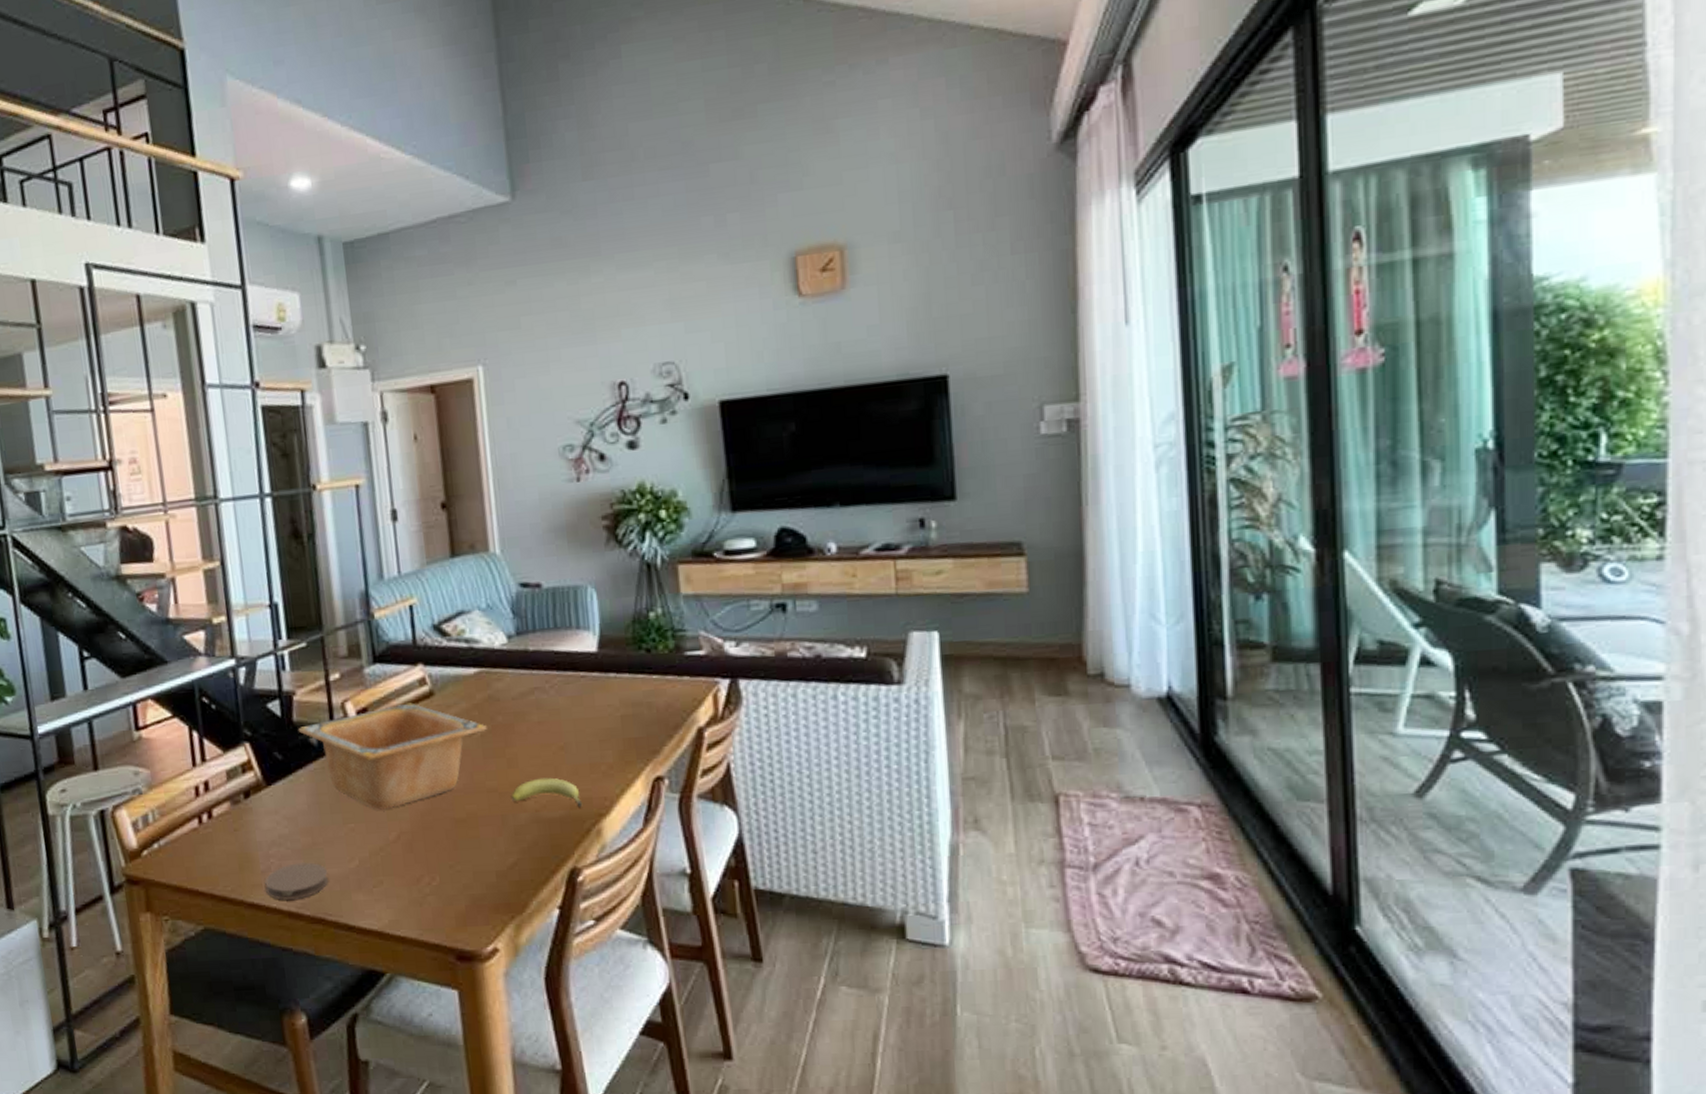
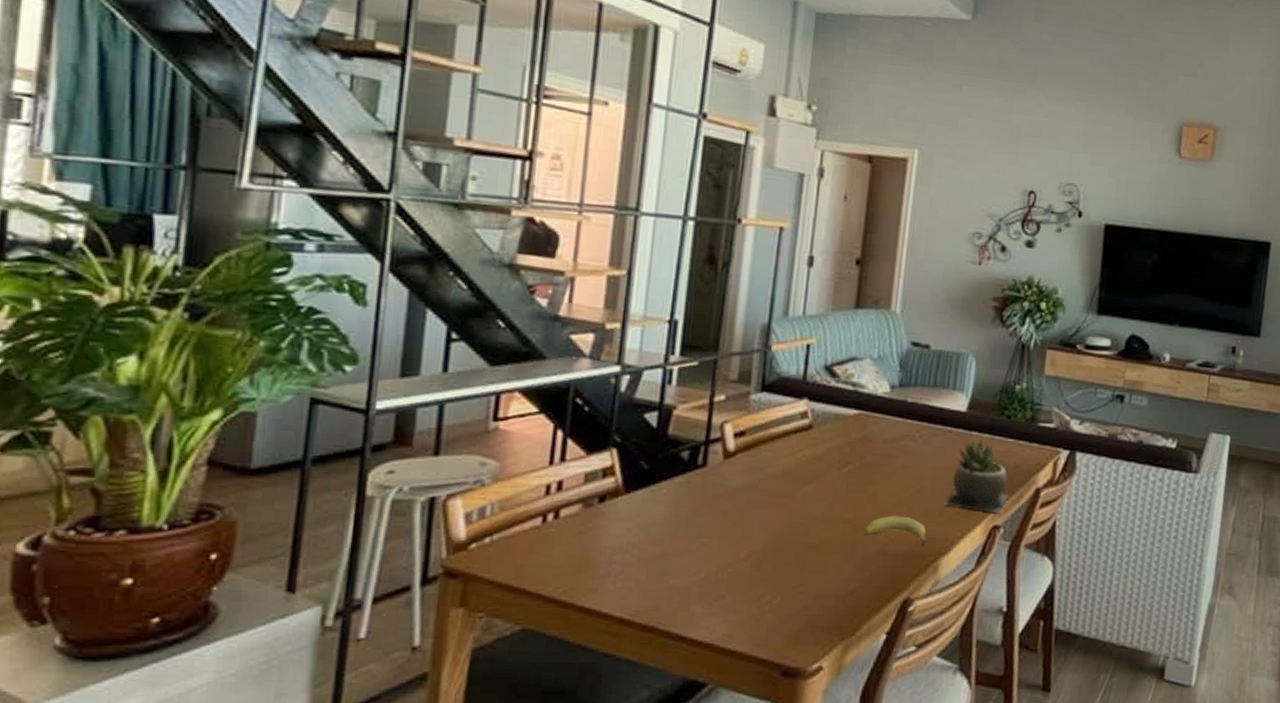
coaster: present [265,862,329,901] -> none [600,571,671,608]
serving bowl: present [298,703,487,810] -> none [670,432,856,528]
succulent plant: none [592,680,667,763] -> present [943,439,1009,514]

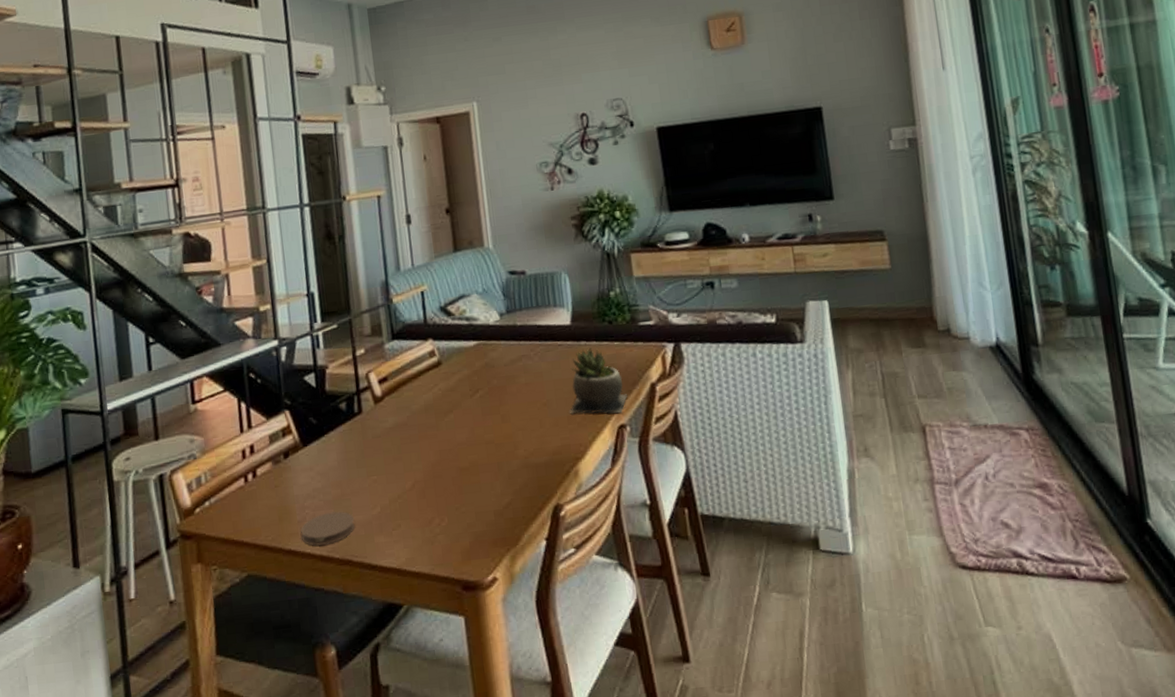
coaster: none [600,571,671,608] -> present [301,511,355,546]
fruit: present [864,515,927,546] -> none [506,429,563,454]

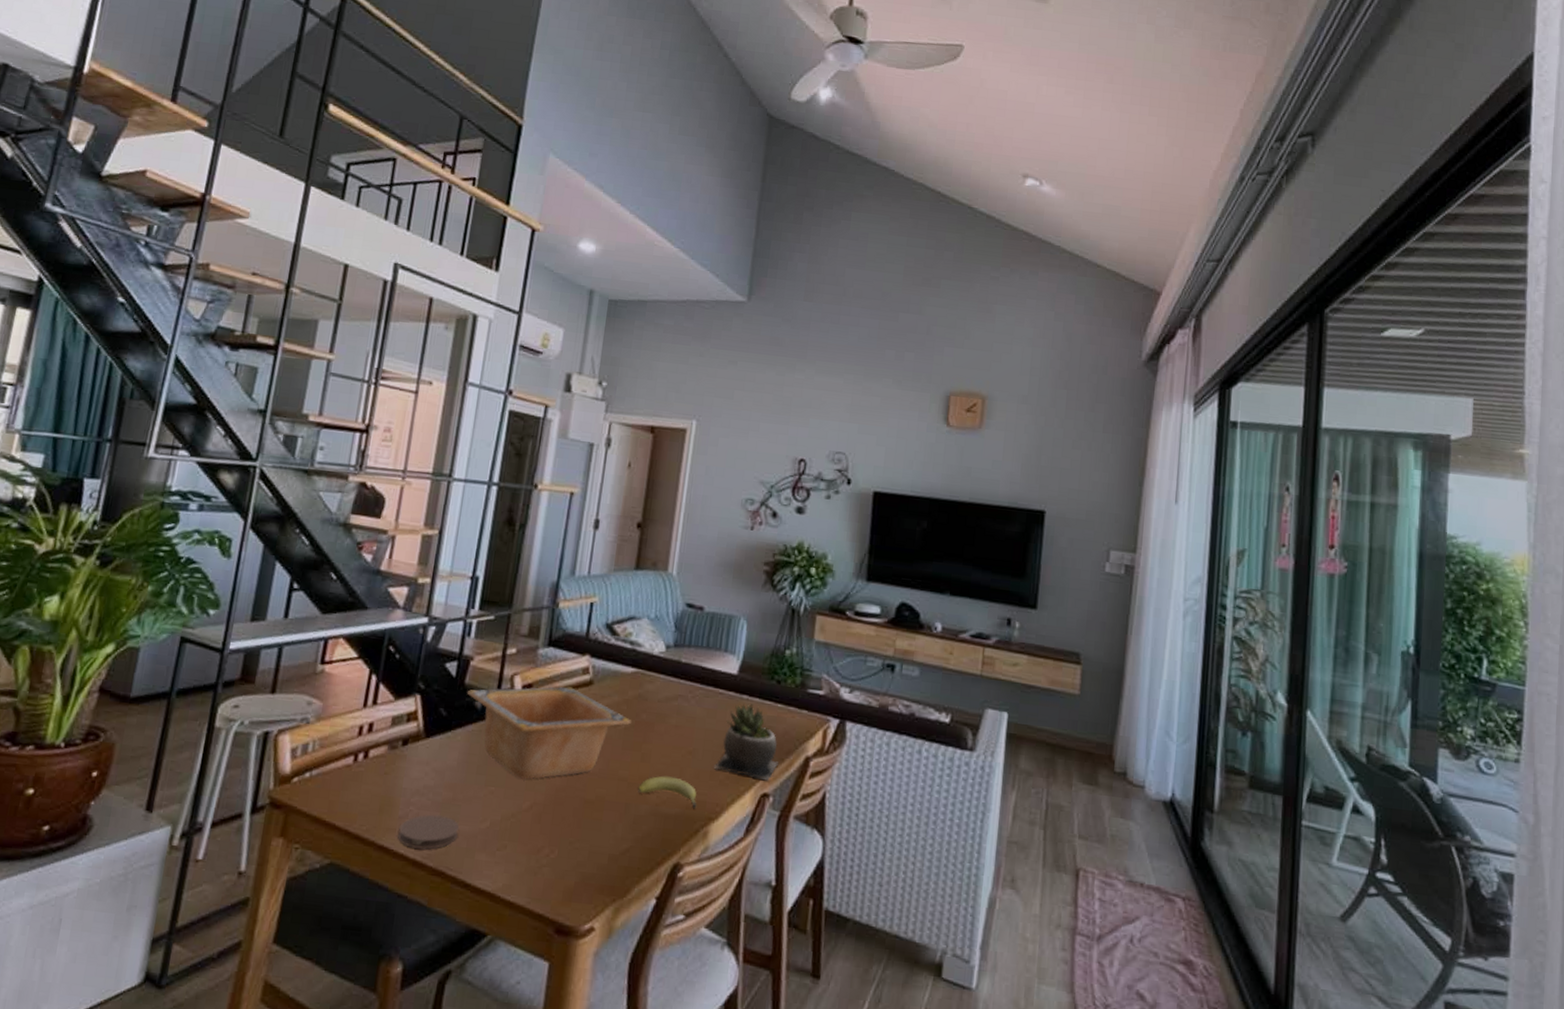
serving bowl: none [329,371,485,463] -> present [467,686,631,780]
fruit: none [506,429,563,454] -> present [638,775,697,809]

